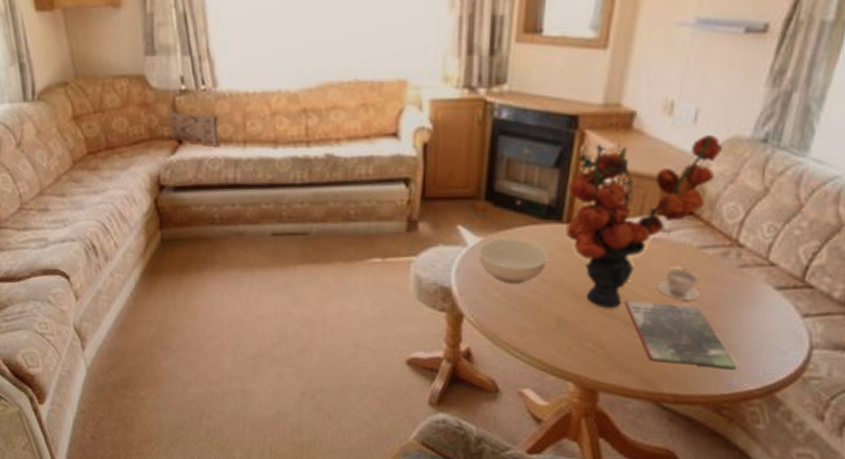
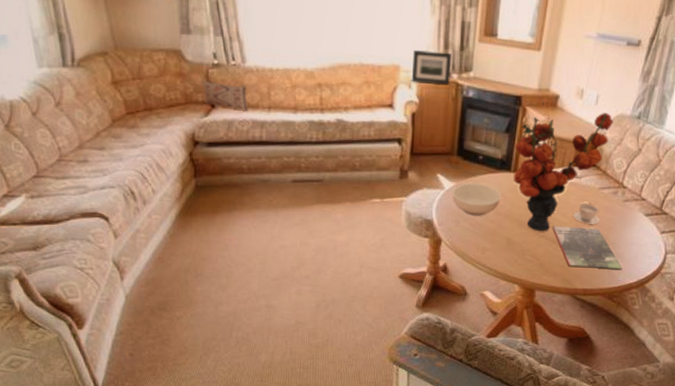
picture frame: none [422,59,478,103] -> present [411,50,452,85]

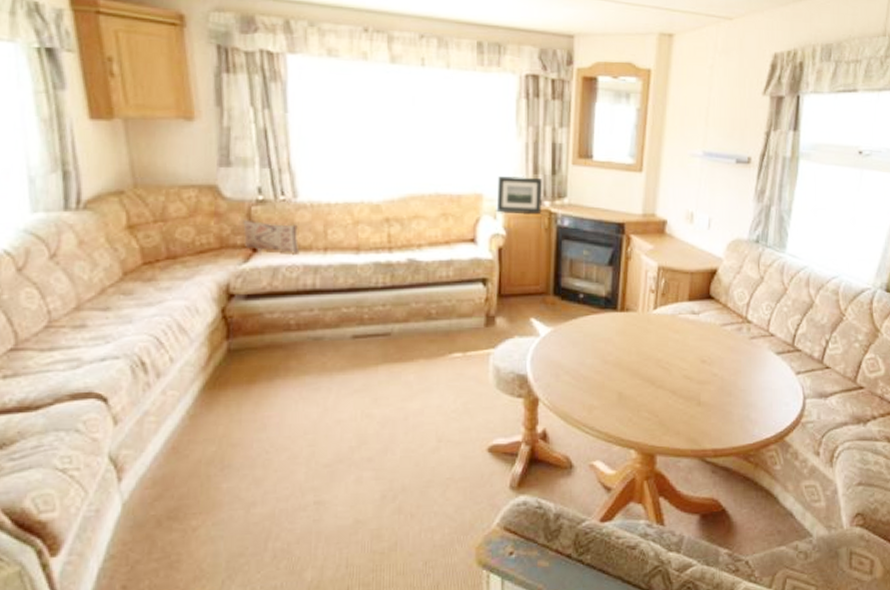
bowl: present [453,183,501,216] -> none [550,326,607,367]
bouquet: present [513,95,613,231] -> none [621,220,729,380]
magazine: present [552,226,622,270] -> none [670,373,756,423]
teacup: present [573,203,600,224] -> none [693,344,725,368]

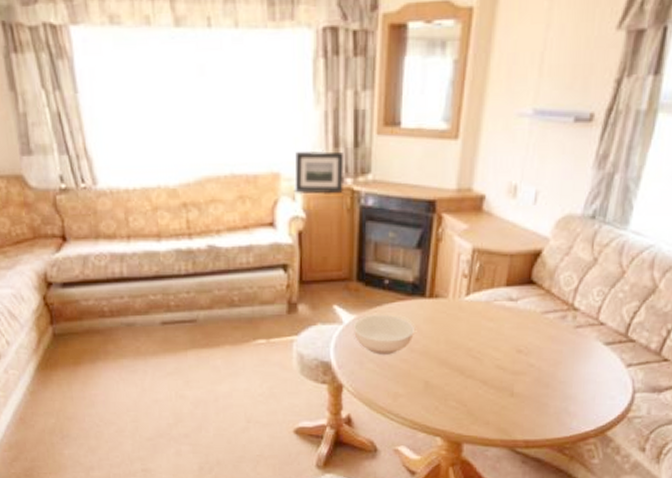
pillow: present [243,219,300,254] -> none [50,209,105,243]
bowl: none [550,326,607,367] -> present [354,314,414,355]

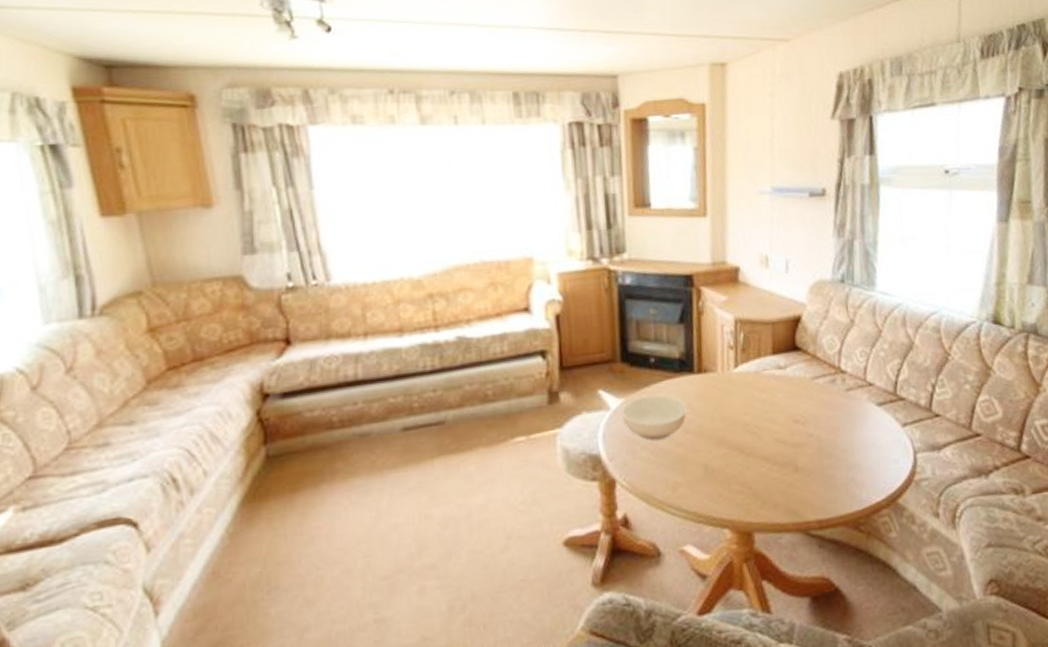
picture frame: present [295,151,345,193] -> none [548,233,600,276]

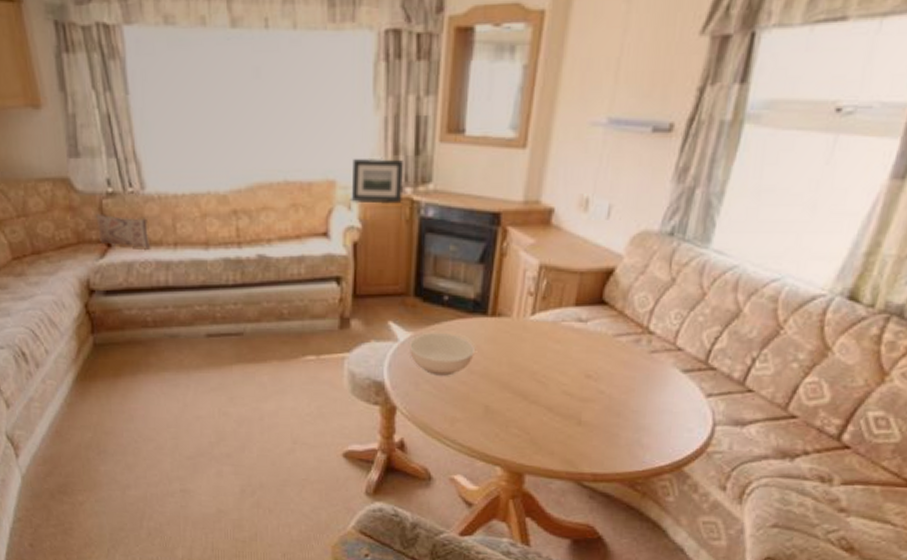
pillow: none [273,310,338,343] -> present [96,213,151,250]
picture frame: none [548,233,600,276] -> present [351,159,404,202]

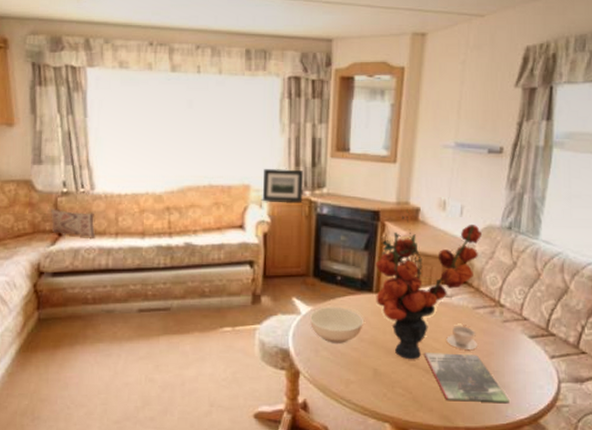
bouquet: none [491,209,633,395] -> present [376,208,481,359]
magazine: none [546,388,649,448] -> present [423,353,510,404]
teacup: none [576,357,616,385] -> present [446,326,477,349]

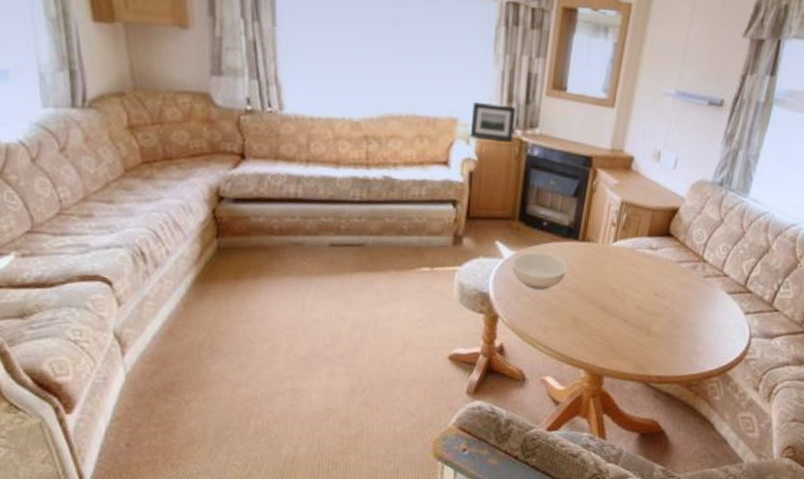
pillow: present [51,209,96,238] -> none [232,127,284,164]
bouquet: present [376,208,481,359] -> none [581,156,693,309]
magazine: present [423,353,510,404] -> none [623,303,702,355]
teacup: present [446,326,477,349] -> none [647,278,678,302]

